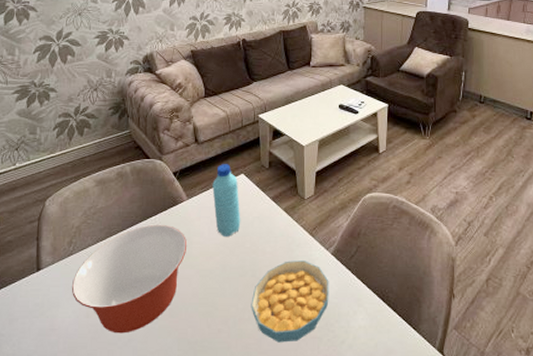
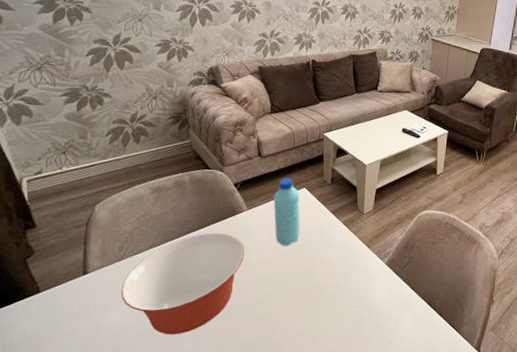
cereal bowl: present [251,261,329,343] -> none [305,269,382,343]

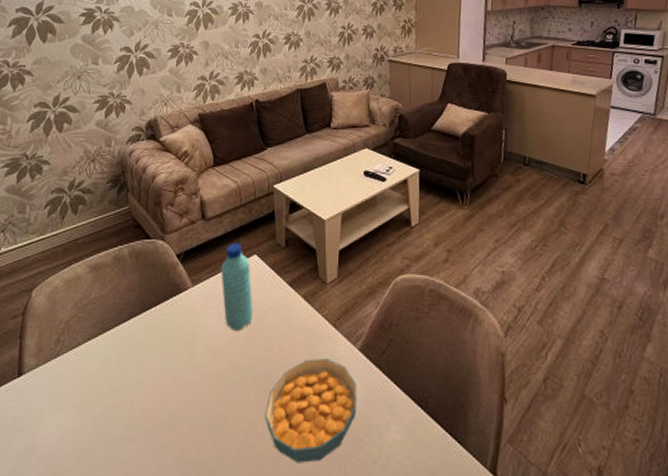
mixing bowl: present [120,232,245,335] -> none [56,317,192,454]
cereal bowl: none [305,269,382,343] -> present [265,359,357,463]

